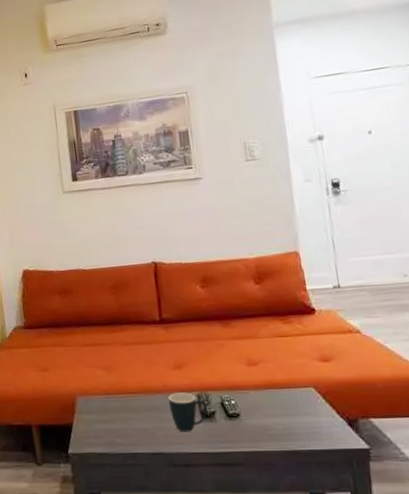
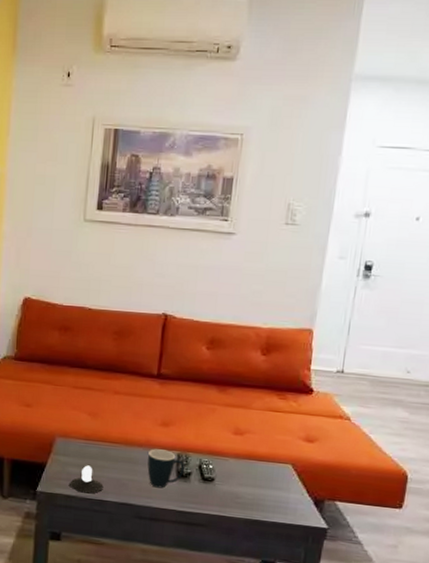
candle: none [98,420,132,448] -> present [69,465,104,494]

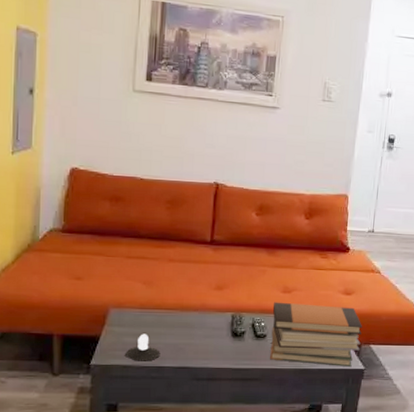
mug: present [147,449,184,488] -> none [203,312,239,349]
book stack: none [218,443,326,524] -> present [270,302,362,366]

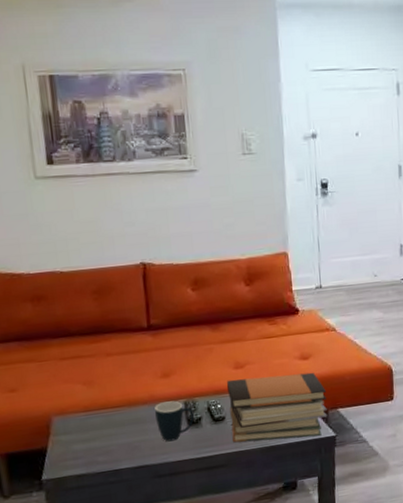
candle: present [125,334,160,361] -> none [77,437,115,468]
mug: none [203,312,239,349] -> present [155,401,194,442]

